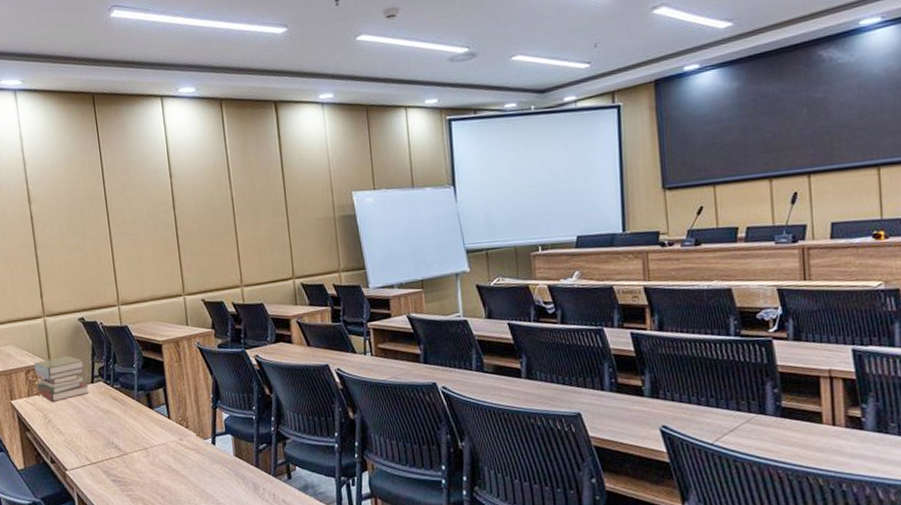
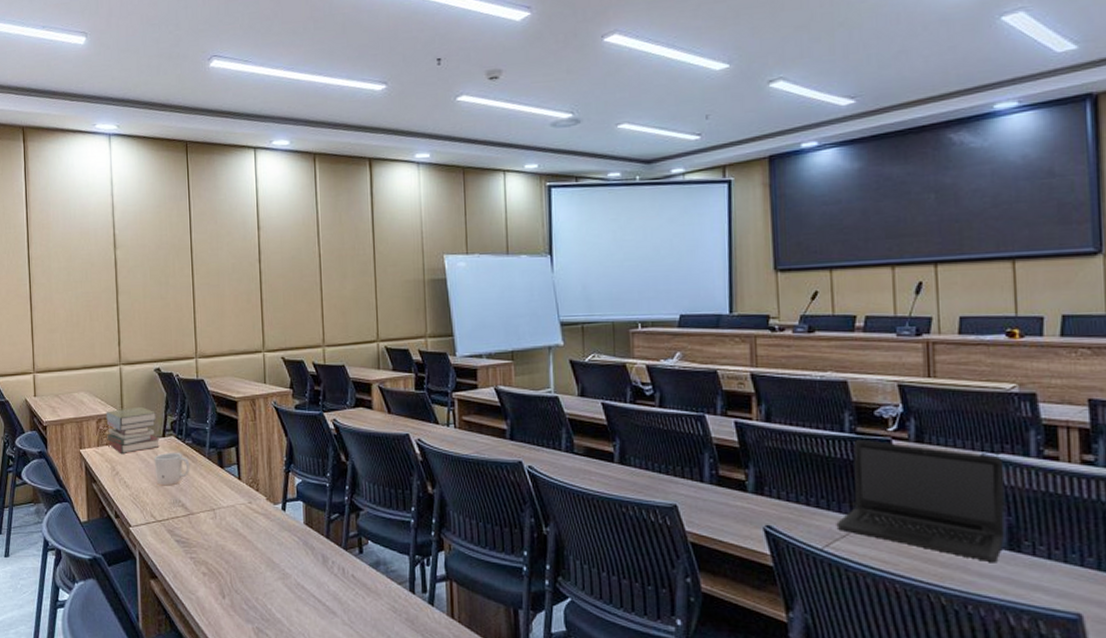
mug: none [84,396,121,430] -> present [154,452,190,486]
laptop: none [725,341,874,444] -> present [836,440,1005,562]

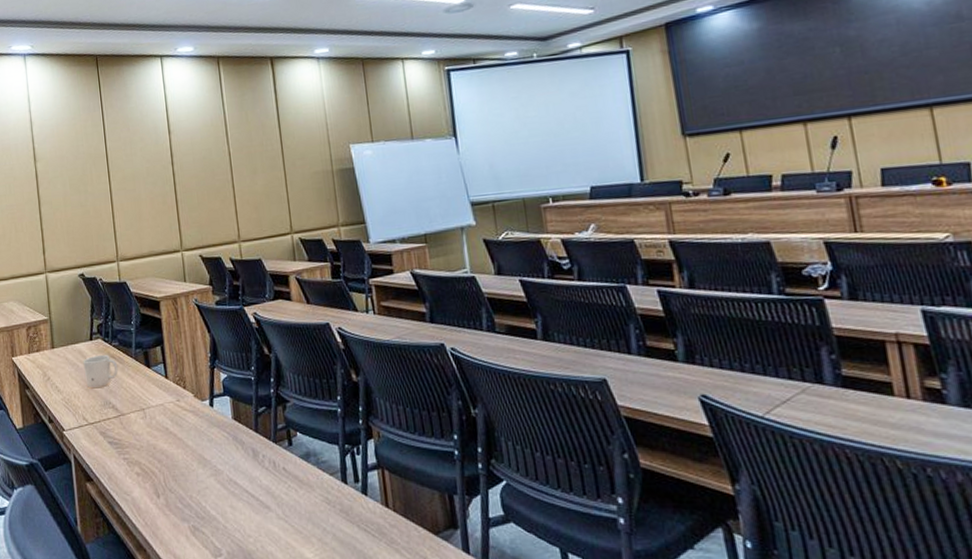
books: present [106,406,160,453] -> none [35,311,88,359]
laptop: present [836,440,1005,562] -> none [775,300,958,420]

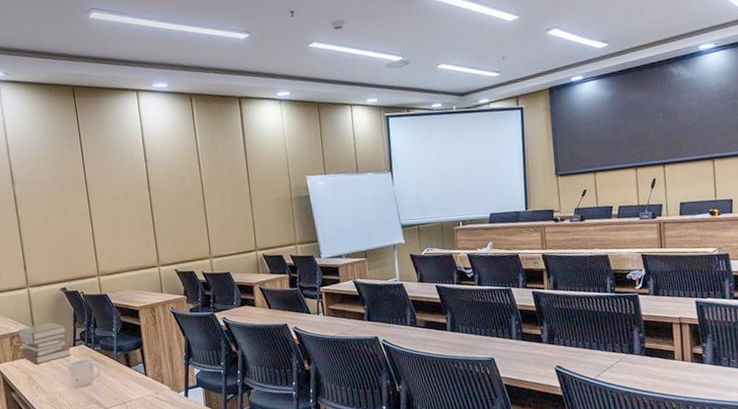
books: none [35,311,88,359] -> present [18,322,71,364]

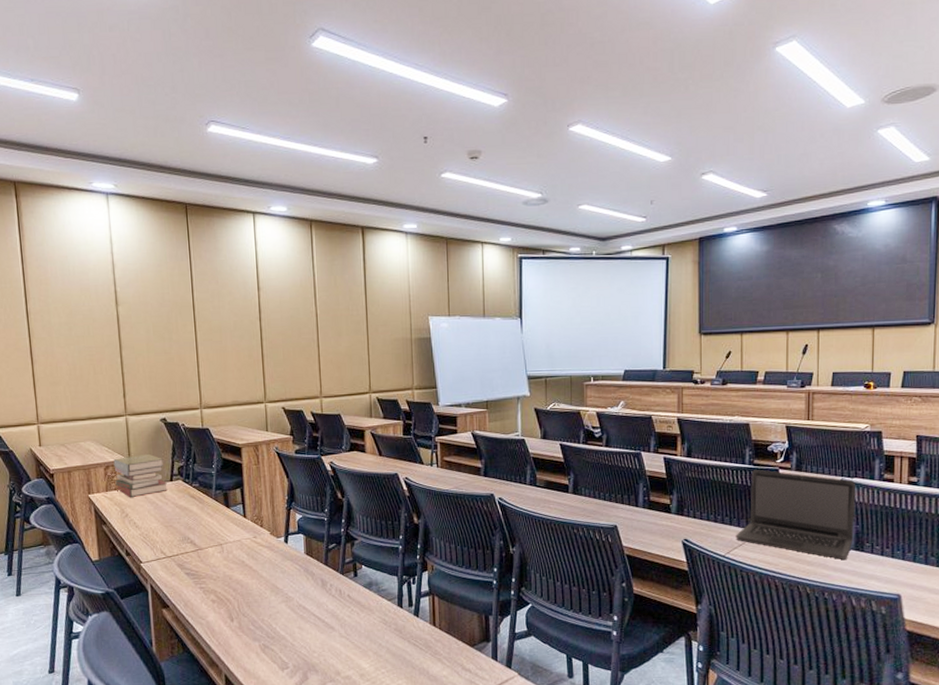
mug: present [67,358,101,388] -> none [162,494,198,525]
laptop: none [604,297,712,375] -> present [736,470,855,559]

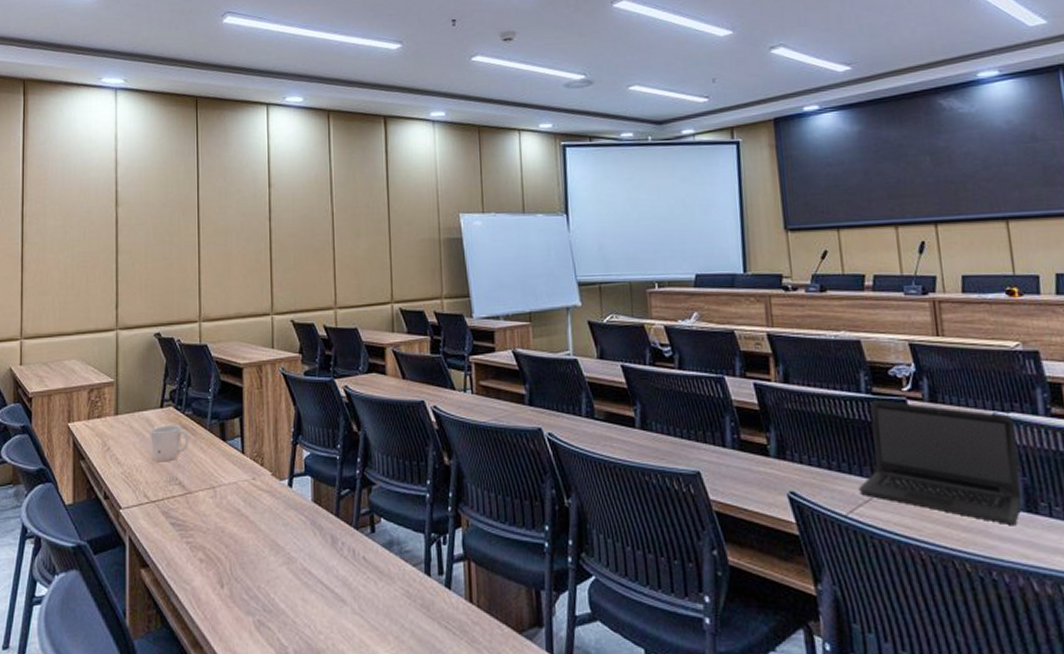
books: present [113,453,168,497] -> none [99,374,157,427]
mug: none [162,494,198,525] -> present [150,424,190,462]

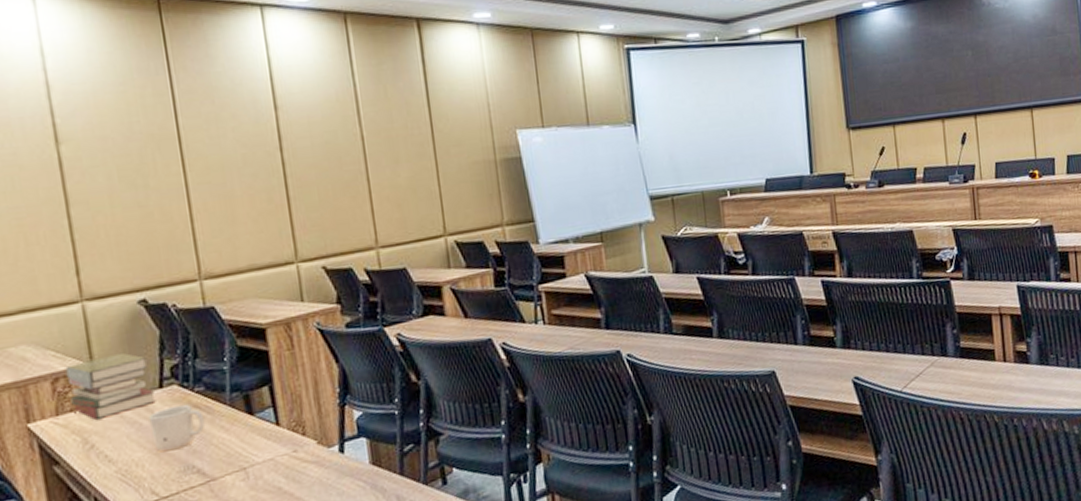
books: none [99,374,157,427] -> present [65,352,156,420]
laptop: present [859,400,1022,524] -> none [911,283,1037,378]

